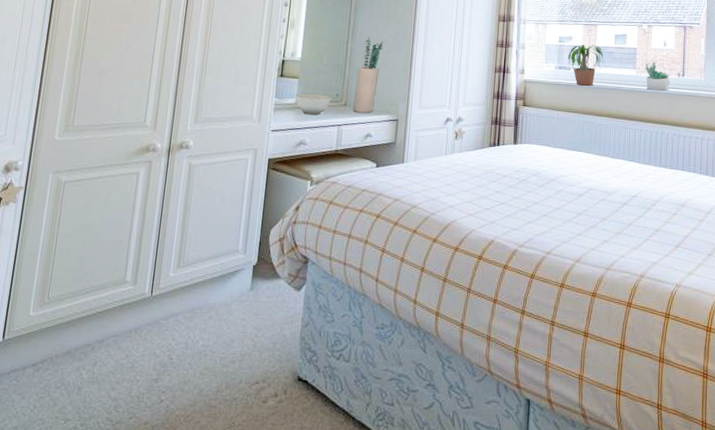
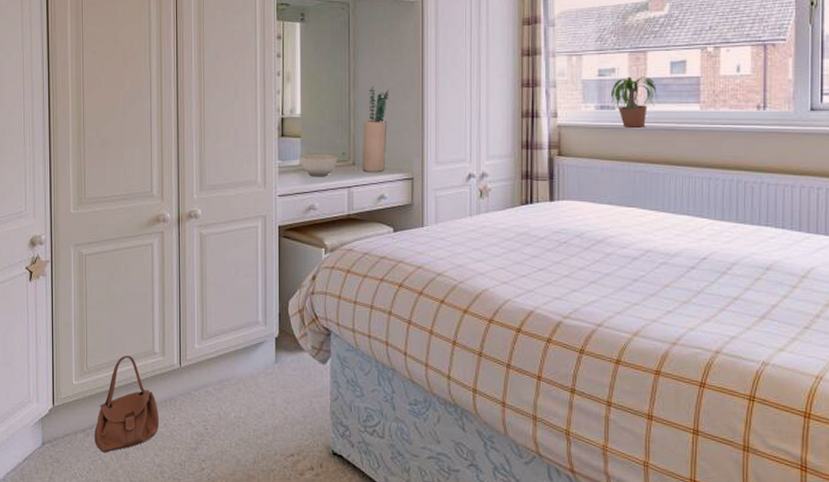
handbag: none [44,284,122,388] -> present [94,355,160,453]
succulent plant: present [645,62,670,92] -> none [712,93,746,129]

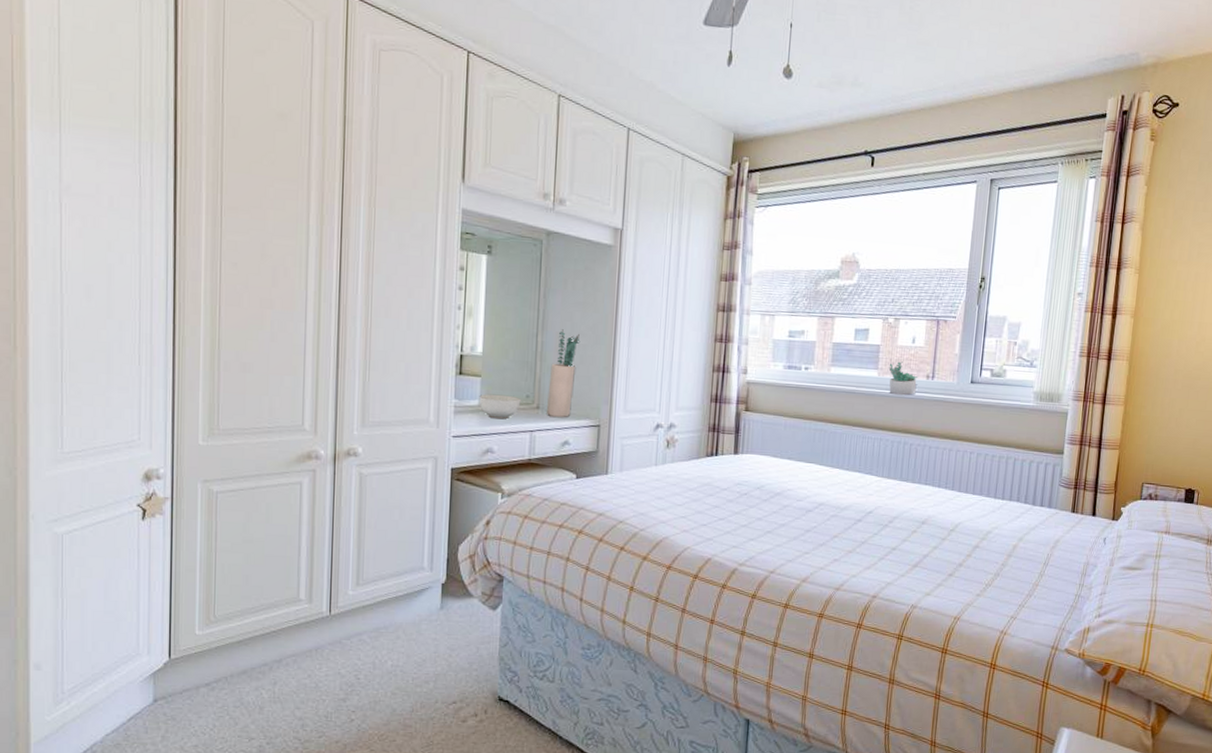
handbag: present [94,355,160,453] -> none [220,603,303,708]
potted plant: present [610,77,657,129] -> none [798,340,841,390]
succulent plant: none [712,93,746,129] -> present [888,361,917,396]

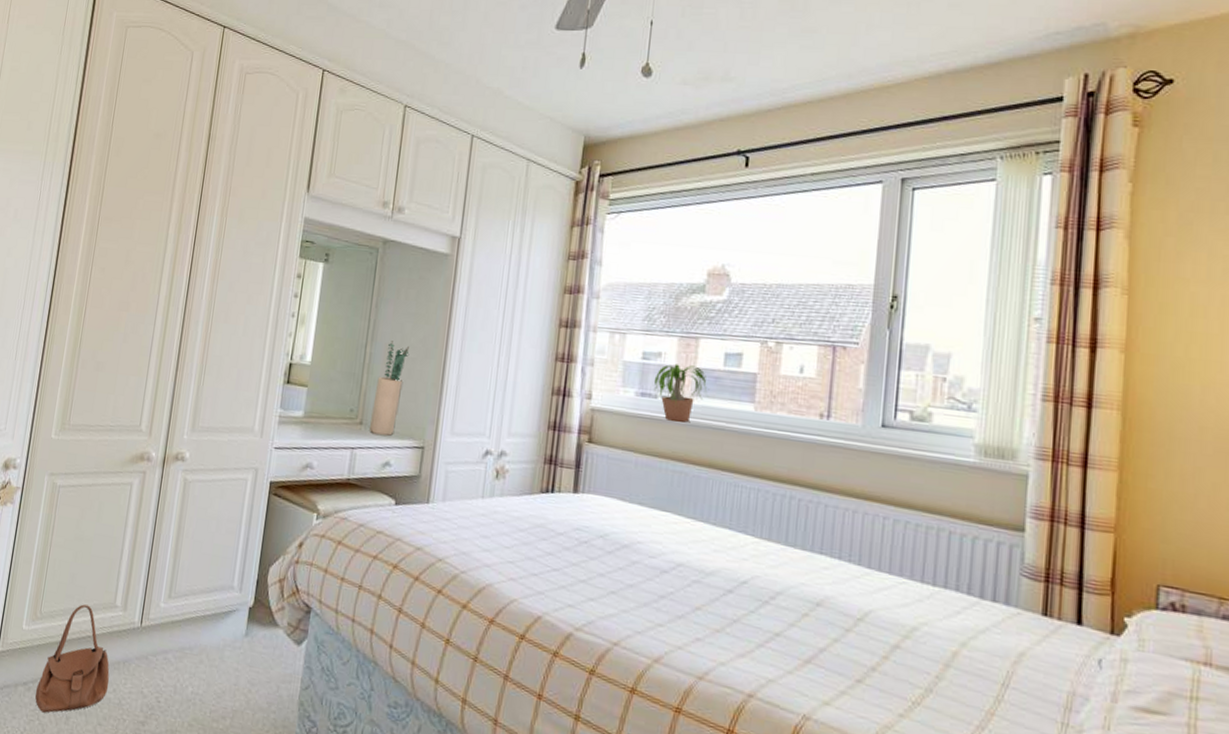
handbag: none [220,603,303,708] -> present [35,604,110,713]
bowl: present [479,393,521,420] -> none [303,405,345,434]
potted plant: none [798,340,841,390] -> present [653,364,707,423]
succulent plant: present [888,361,917,396] -> none [768,394,807,438]

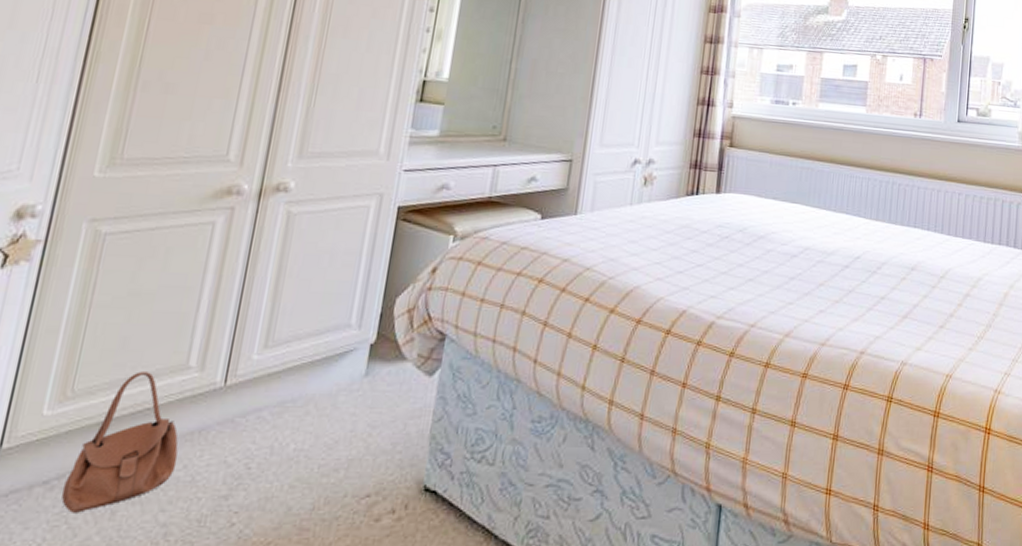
vase: present [370,340,409,437] -> none [514,56,558,152]
potted plant: present [653,364,707,423] -> none [786,74,829,126]

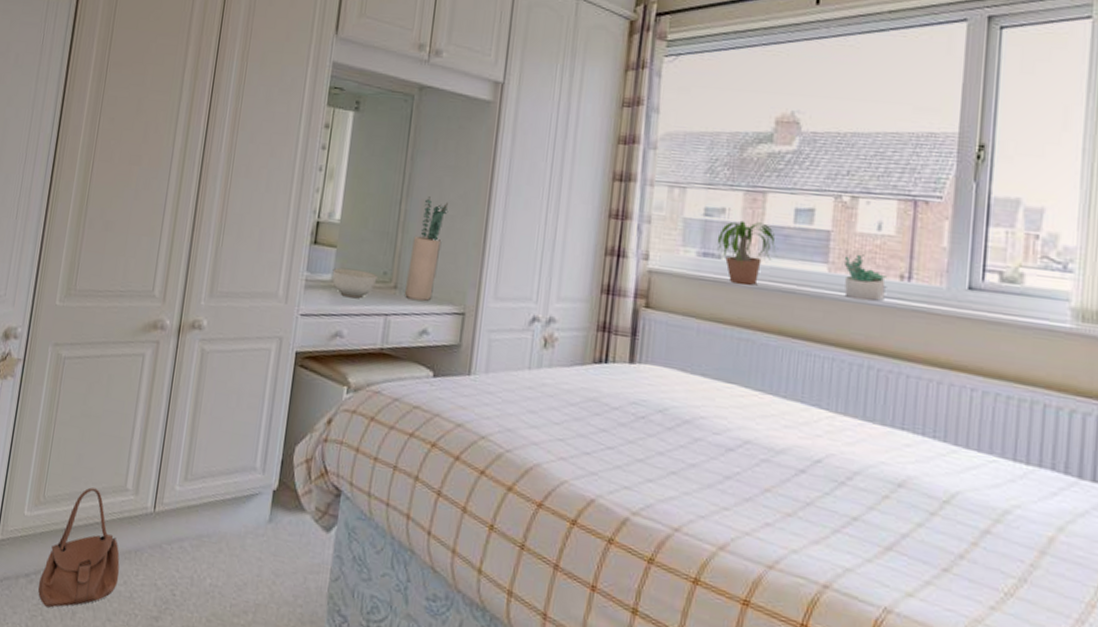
bowl: none [438,123,487,152] -> present [332,267,378,299]
vase: none [514,56,558,152] -> present [405,196,448,302]
potted plant: none [786,74,829,126] -> present [717,220,775,286]
succulent plant: none [877,98,905,134] -> present [843,254,886,302]

